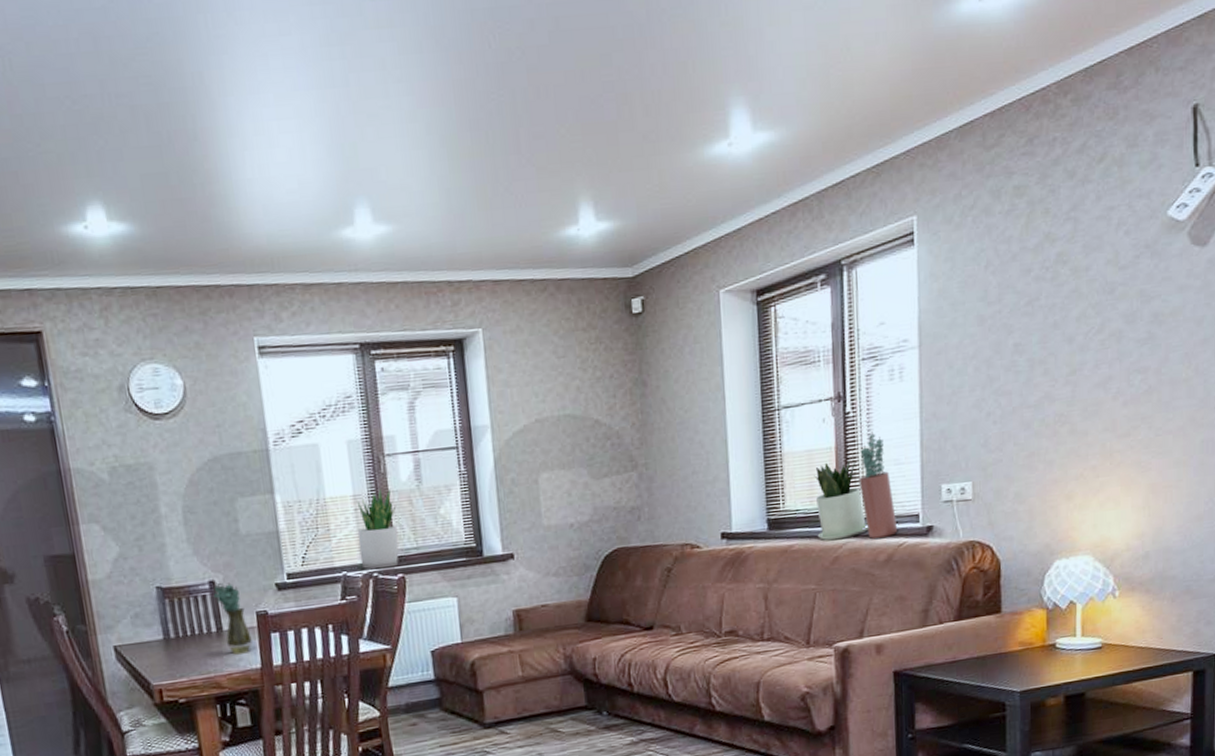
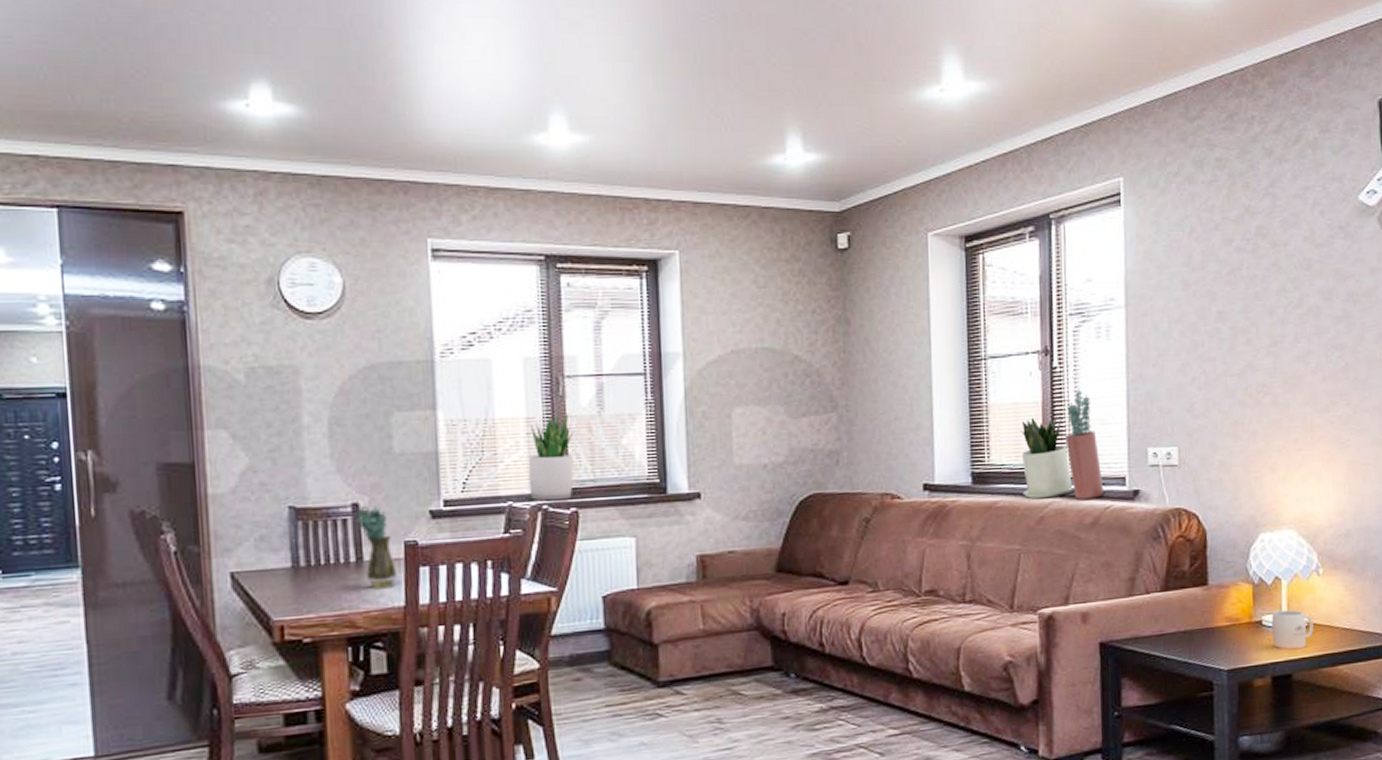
mug: none [1065,632,1108,670] -> present [1271,610,1313,650]

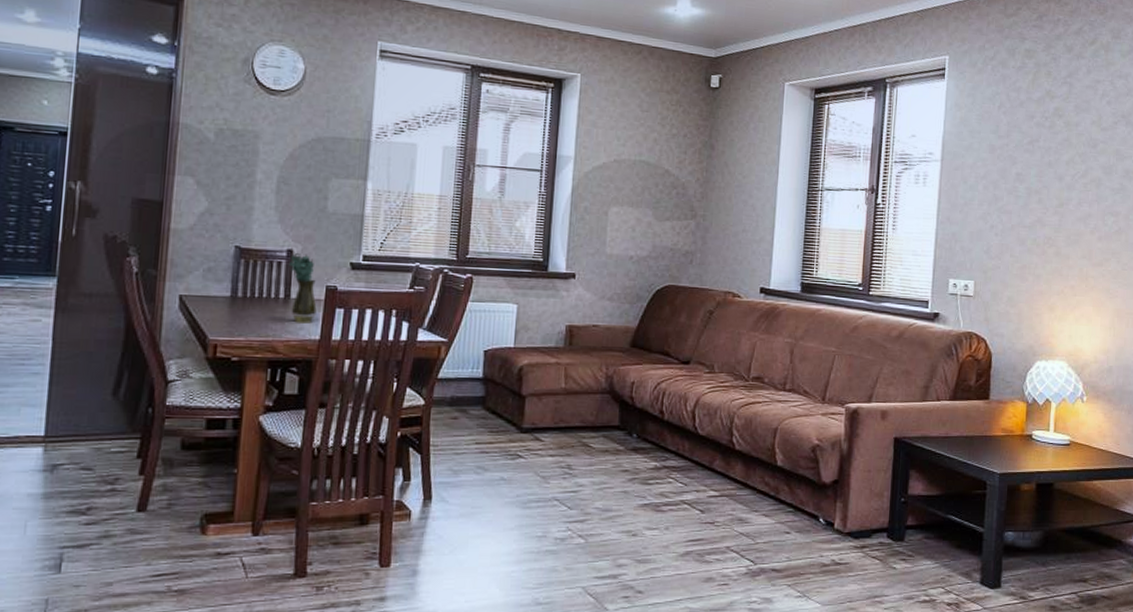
planter: present [528,413,574,501] -> none [434,194,477,267]
planter: present [1020,416,1074,499] -> none [842,242,885,311]
vase: present [1065,389,1105,501] -> none [881,223,910,317]
mug: present [1271,610,1313,650] -> none [1039,428,1075,463]

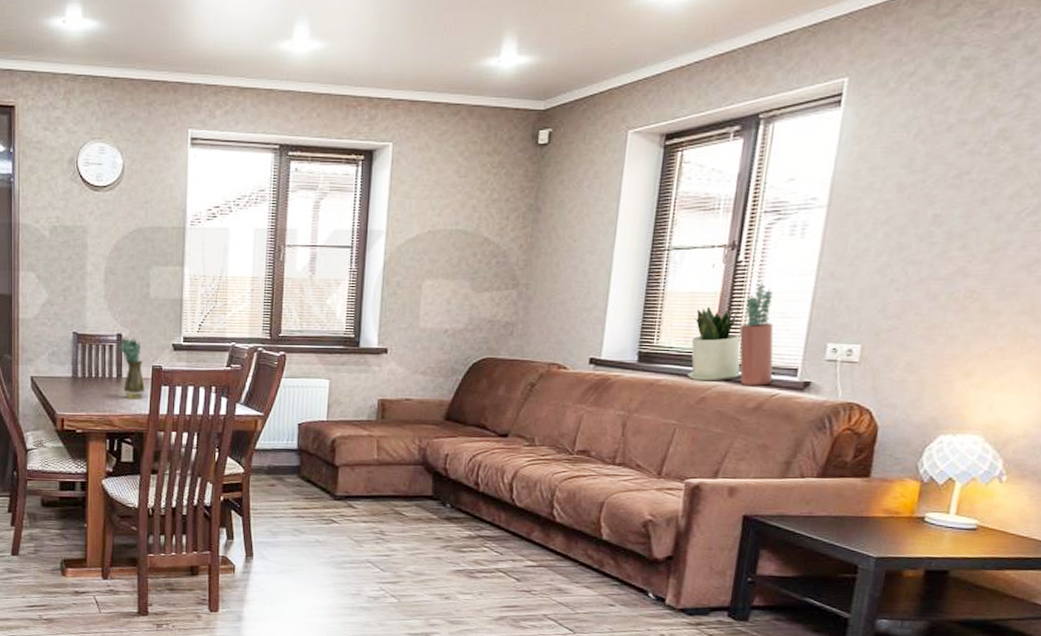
planter: none [842,242,885,311] -> present [687,306,742,381]
vase: none [881,223,910,317] -> present [739,283,774,387]

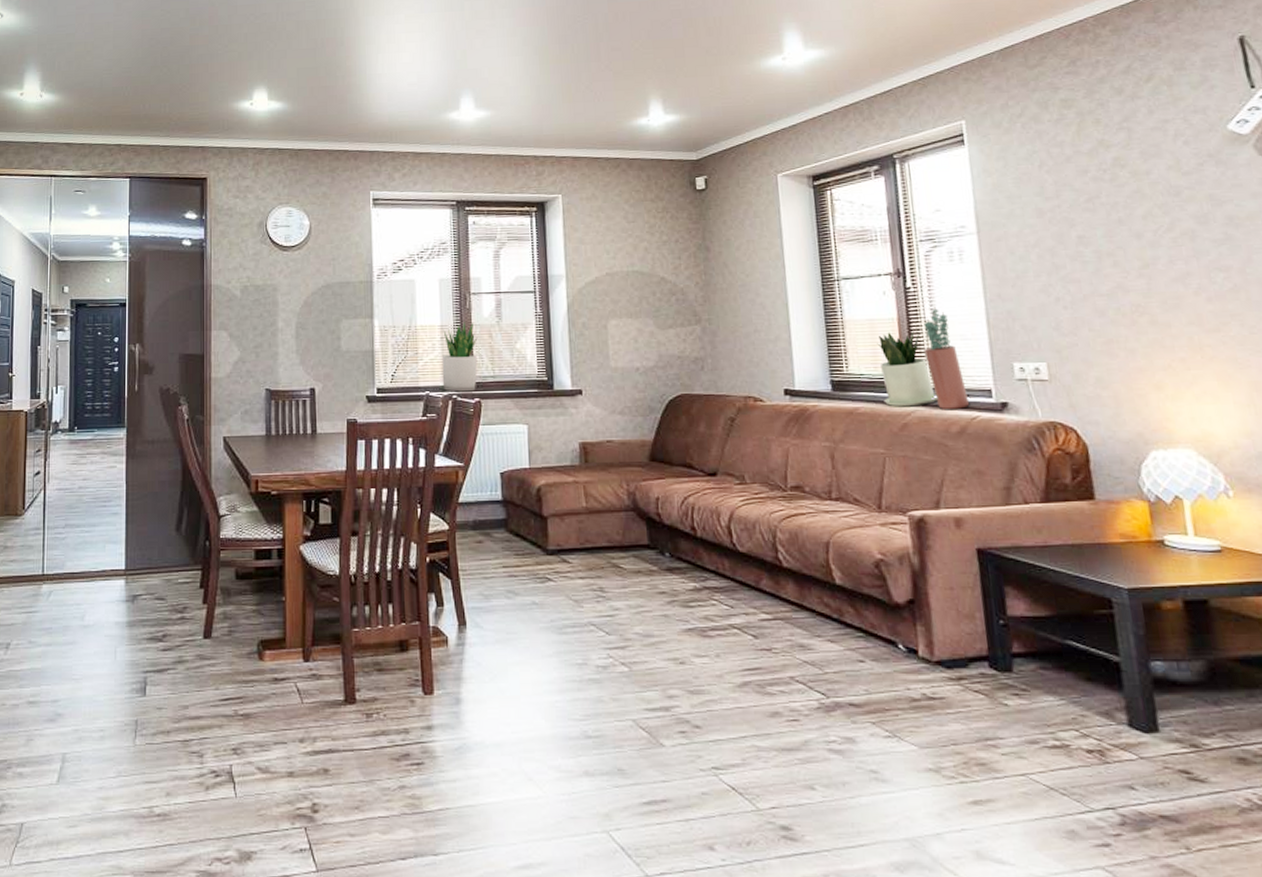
vase: present [118,334,145,400] -> none [312,389,341,456]
planter: none [249,275,289,345] -> present [441,322,478,392]

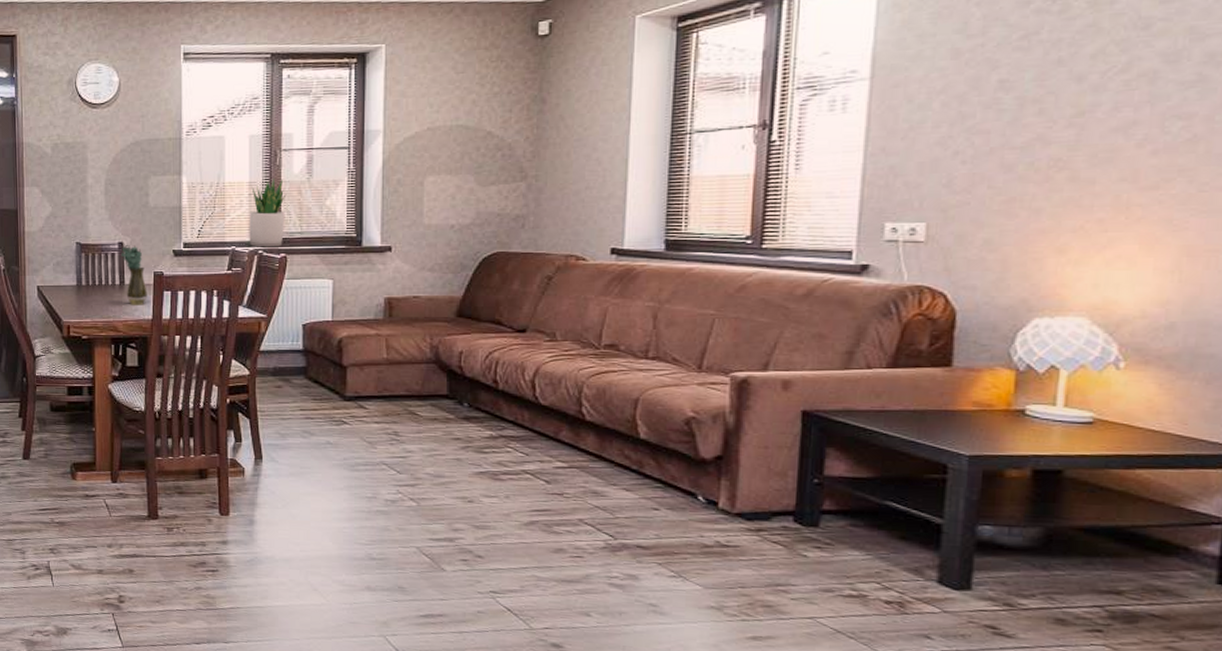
vase: none [312,389,341,456] -> present [120,243,147,305]
planter: present [877,331,937,407] -> none [723,188,786,268]
vase: present [923,307,970,410] -> none [779,162,824,272]

